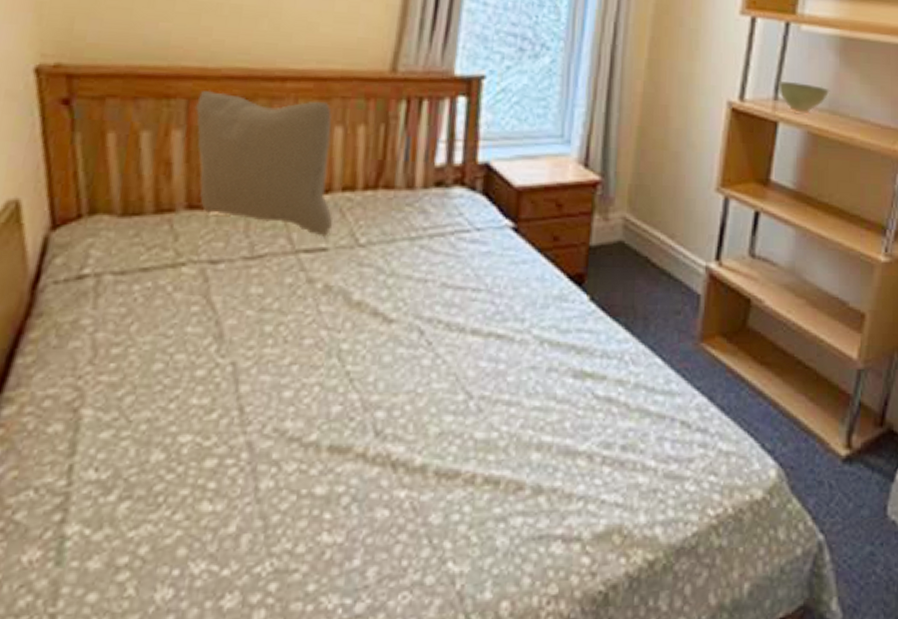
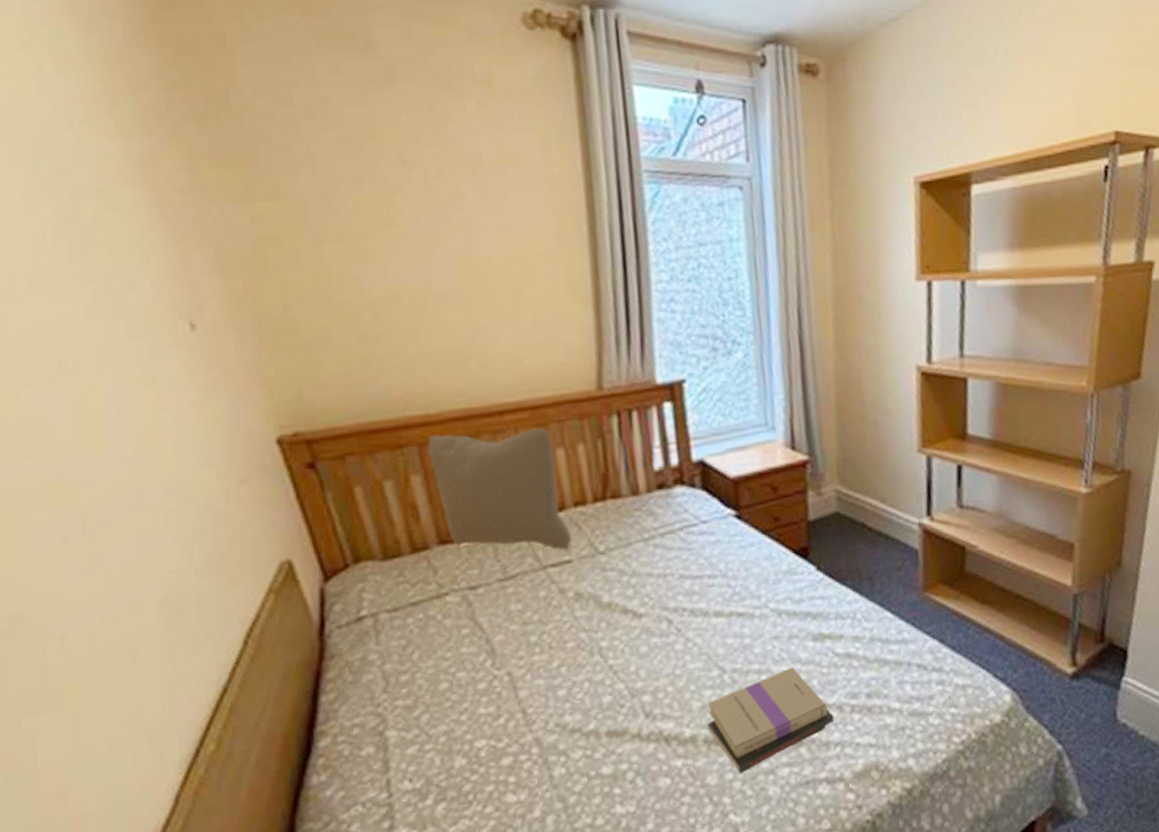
books: none [441,404,583,516] -> present [707,667,835,774]
bowl: present [779,80,830,114] -> none [962,336,1013,367]

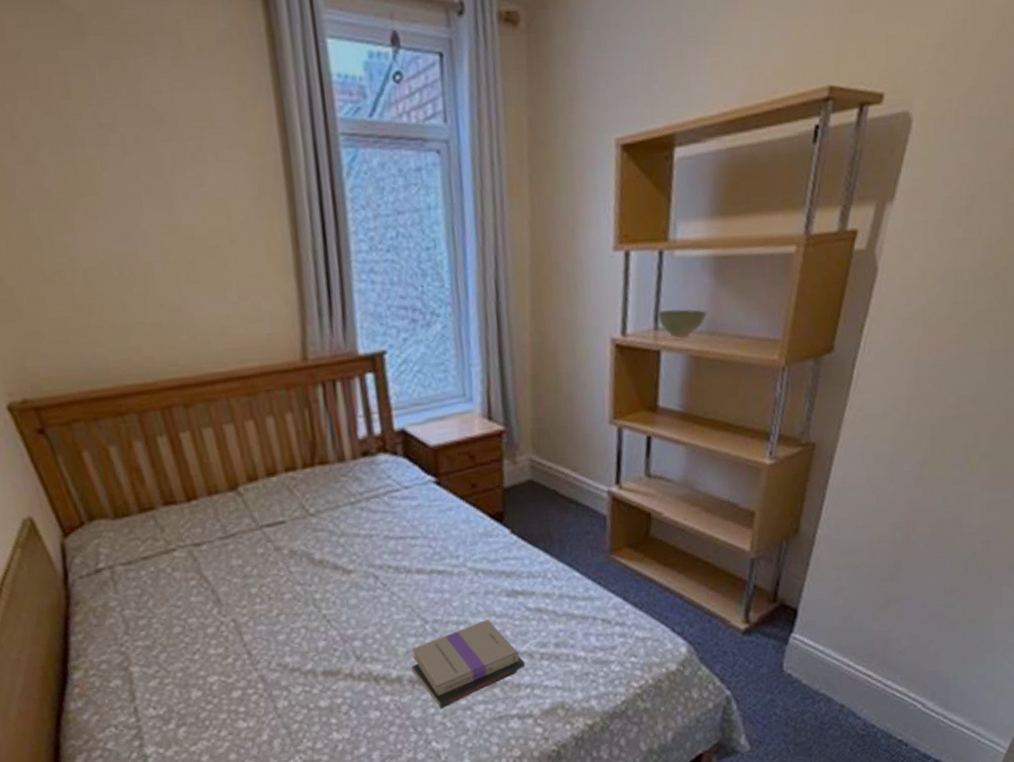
cushion: present [426,428,571,552] -> none [145,397,284,513]
bowl: none [962,336,1013,367] -> present [657,308,708,339]

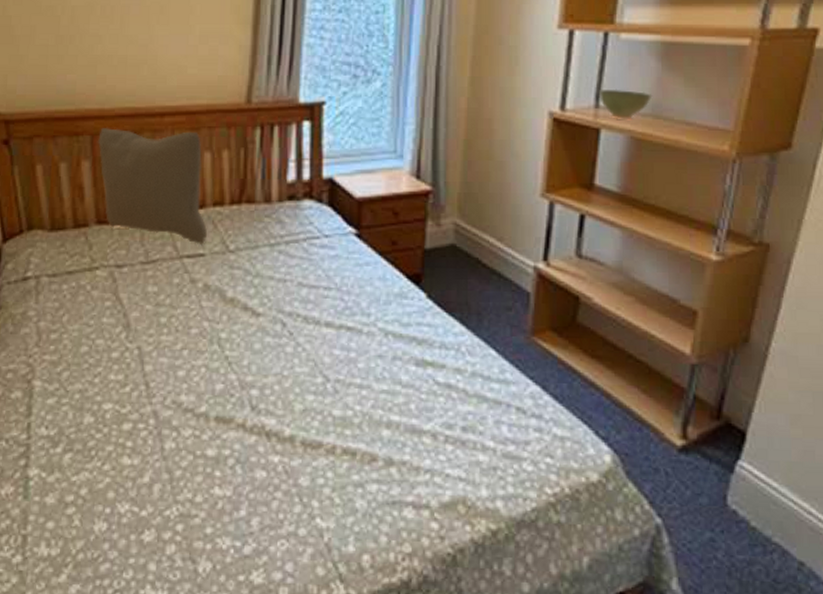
cushion: none [145,397,284,513] -> present [97,127,207,246]
books: present [412,620,526,709] -> none [306,388,428,481]

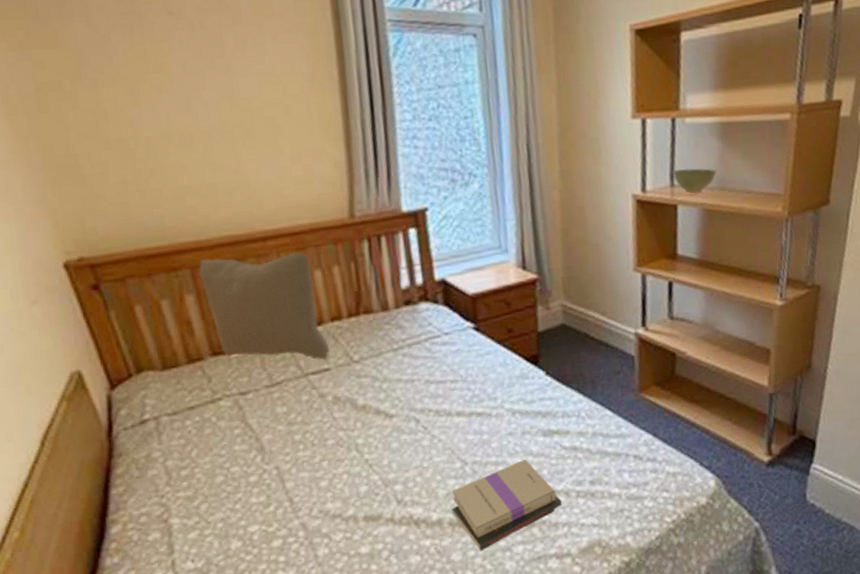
books: none [306,388,428,481] -> present [452,459,563,551]

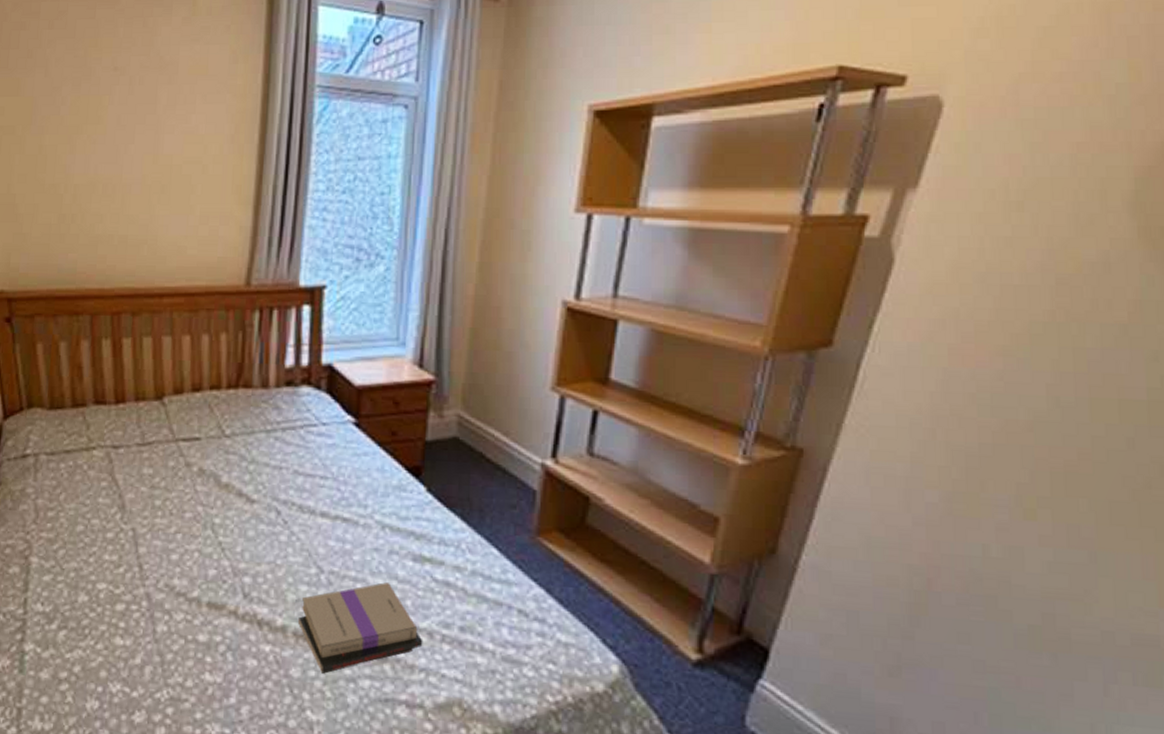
cushion: present [198,252,329,361] -> none [96,307,203,429]
bowl: present [673,168,717,195] -> none [618,277,677,310]

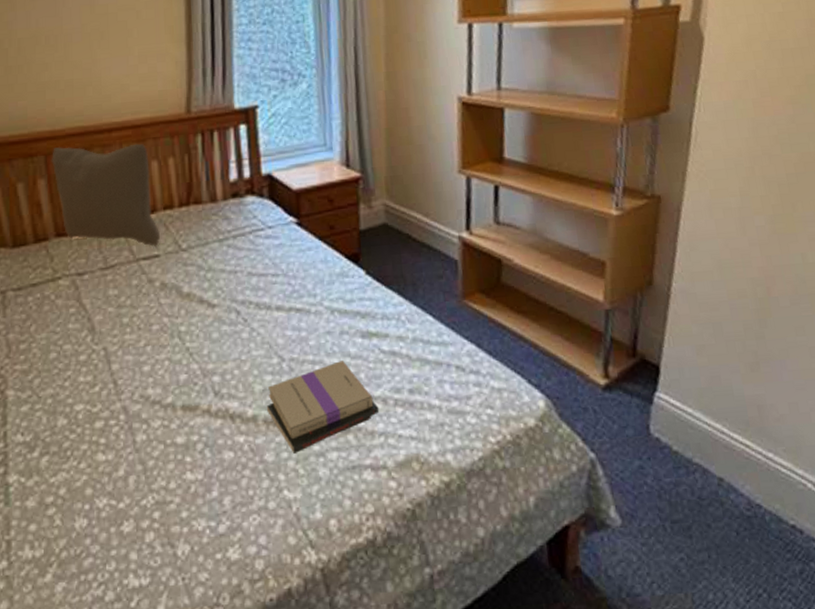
cushion: none [96,307,203,429] -> present [51,143,160,248]

